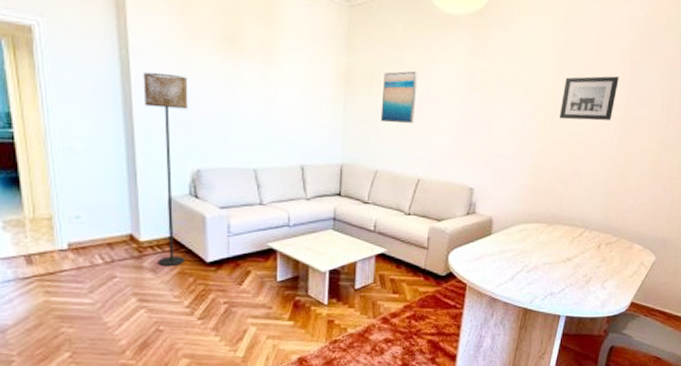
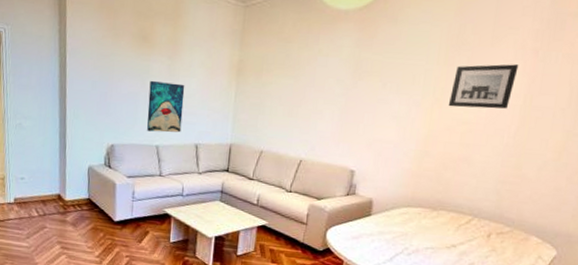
floor lamp: present [143,72,188,266] -> none [75,66,109,222]
wall art: none [240,90,285,153] -> present [147,80,185,133]
wall art: present [380,71,418,123] -> none [267,62,305,109]

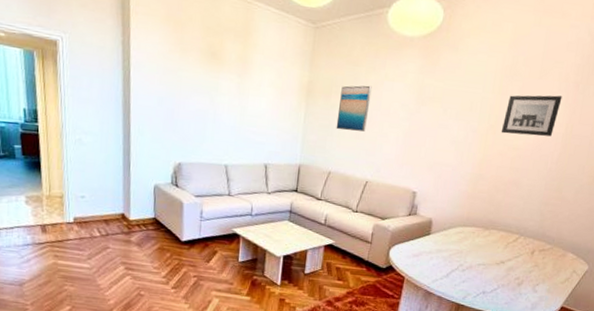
wall art: present [147,80,185,133] -> none [216,98,255,152]
wall art: none [267,62,305,109] -> present [336,85,372,132]

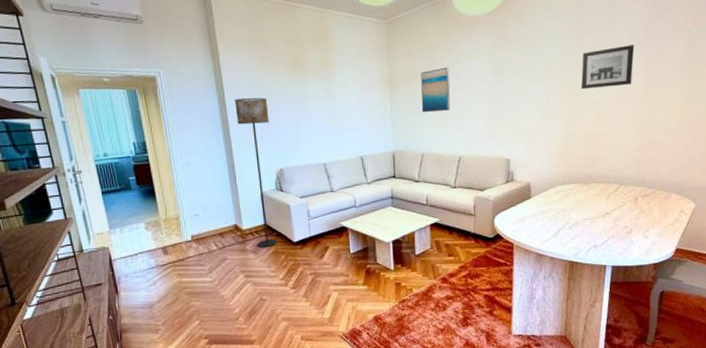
floor lamp: none [139,80,176,242] -> present [235,97,277,247]

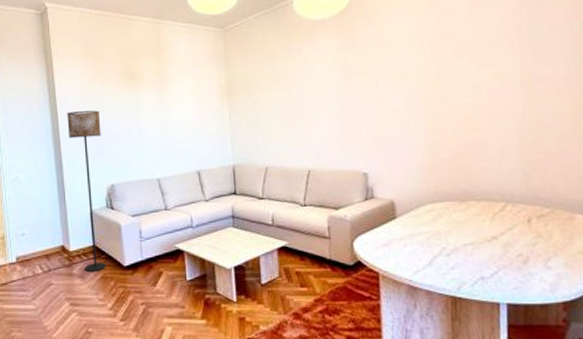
wall art: present [421,67,450,113] -> none [261,73,296,123]
wall art: present [581,45,635,90] -> none [444,43,508,94]

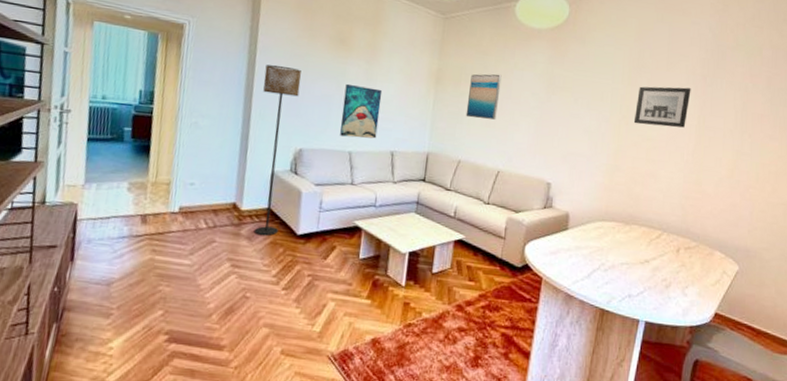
wall art: none [142,113,181,165] -> present [340,83,383,139]
wall art: none [261,73,296,123] -> present [465,74,502,120]
wall art: none [444,43,508,94] -> present [633,86,691,128]

